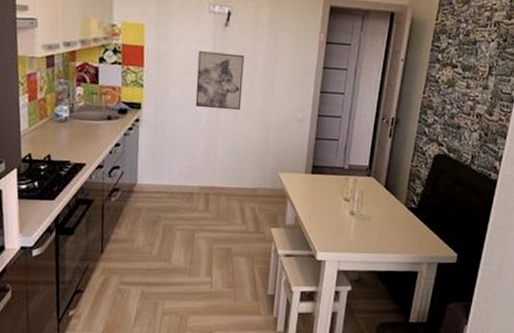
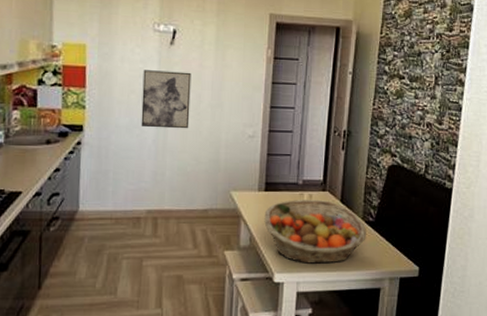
fruit basket: none [309,183,408,245] -> present [264,199,367,264]

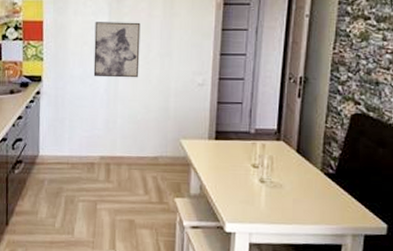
fruit basket: present [264,199,367,264] -> none [215,148,326,216]

